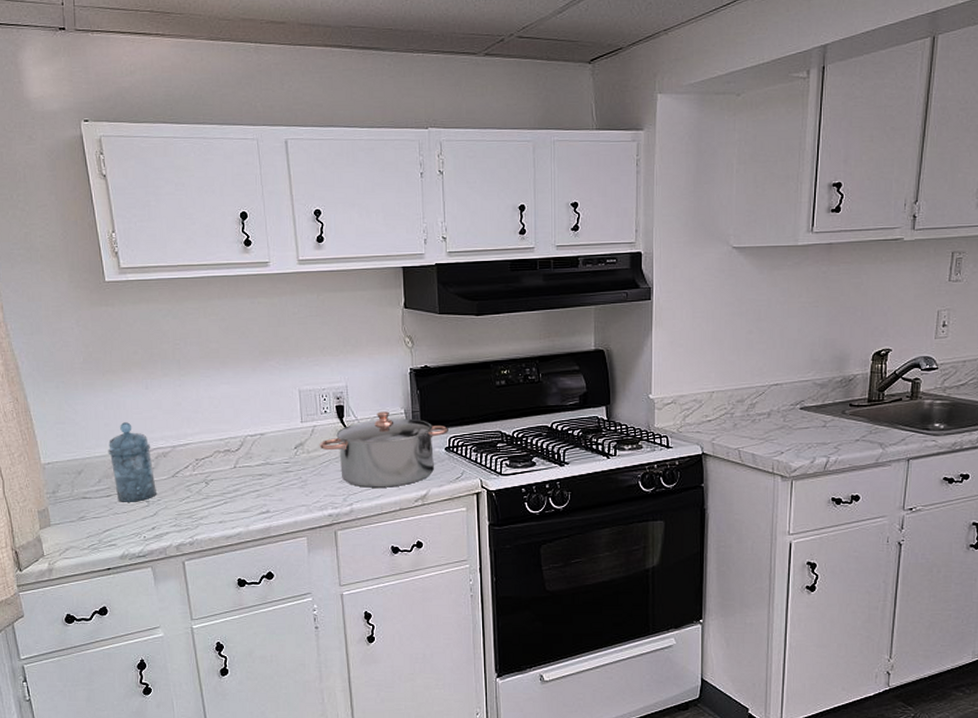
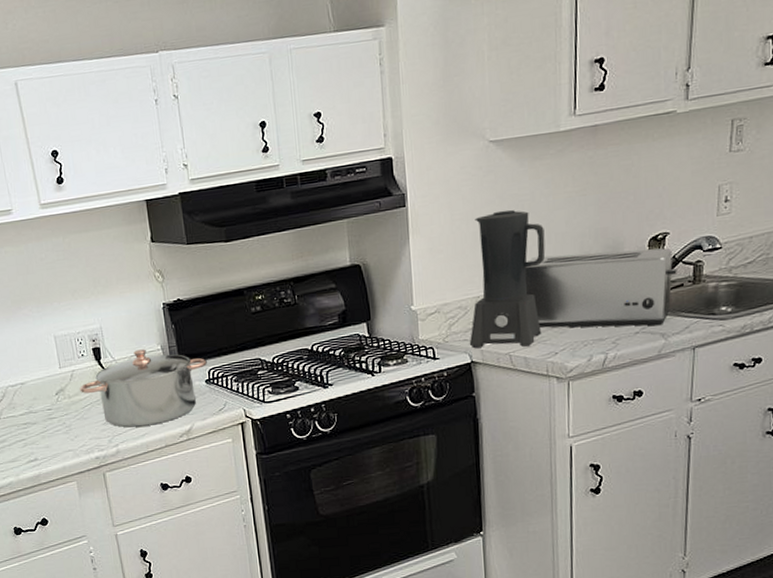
blender: none [701,313,778,445] -> present [469,209,546,348]
toaster: none [757,360,897,436] -> present [525,247,677,329]

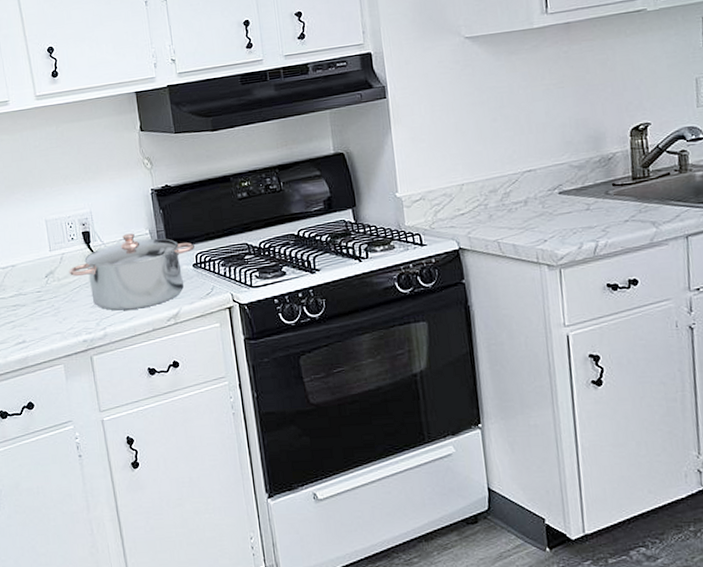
blender: present [469,209,546,348] -> none [455,101,529,235]
toaster: present [525,247,677,329] -> none [508,137,662,216]

